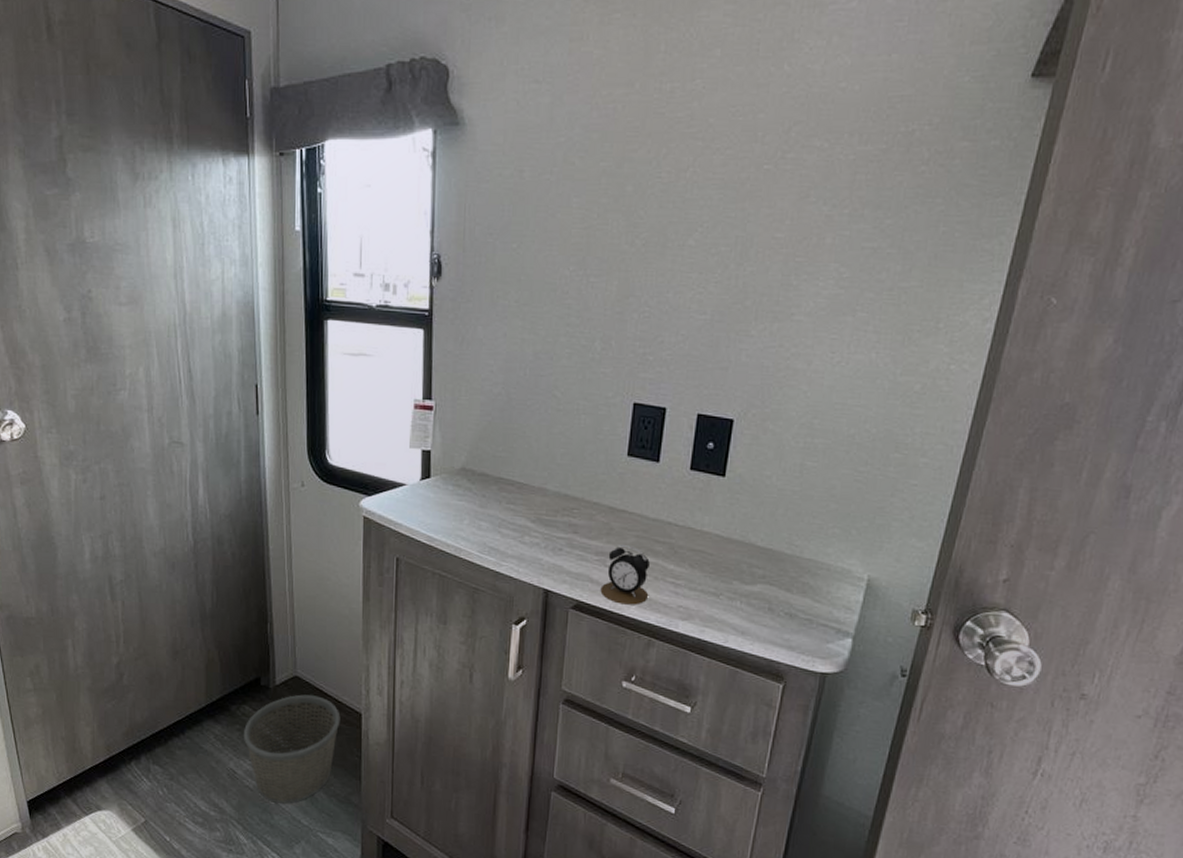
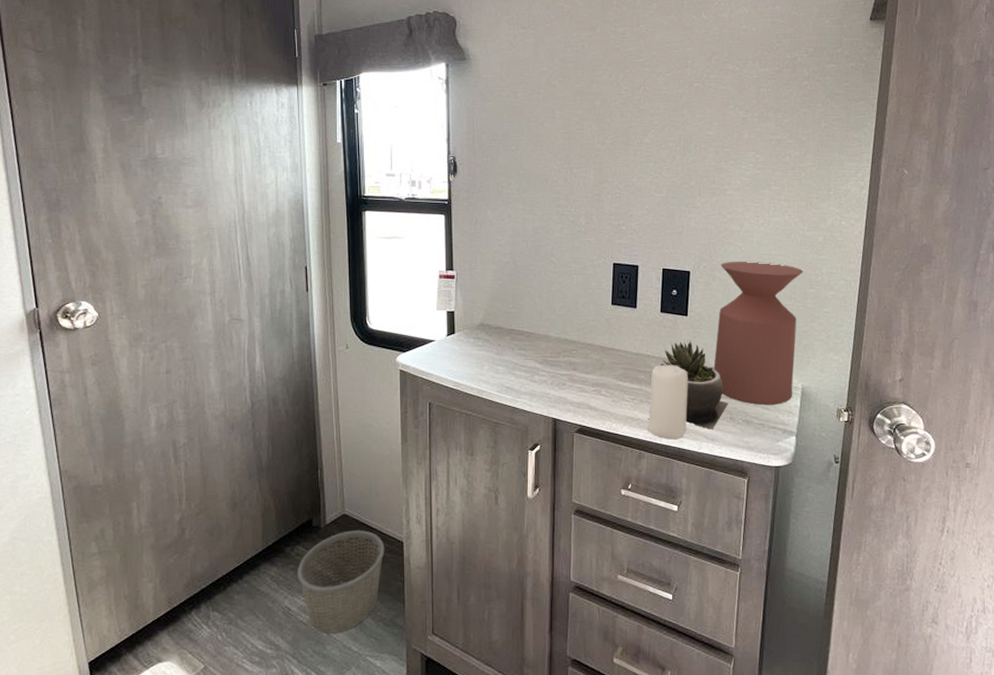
alarm clock: present [600,545,650,605] -> none [598,376,637,425]
candle: none [660,535,719,630] -> present [646,365,688,441]
succulent plant: none [688,507,768,620] -> present [663,340,728,429]
side table: none [752,409,889,597] -> present [713,261,804,405]

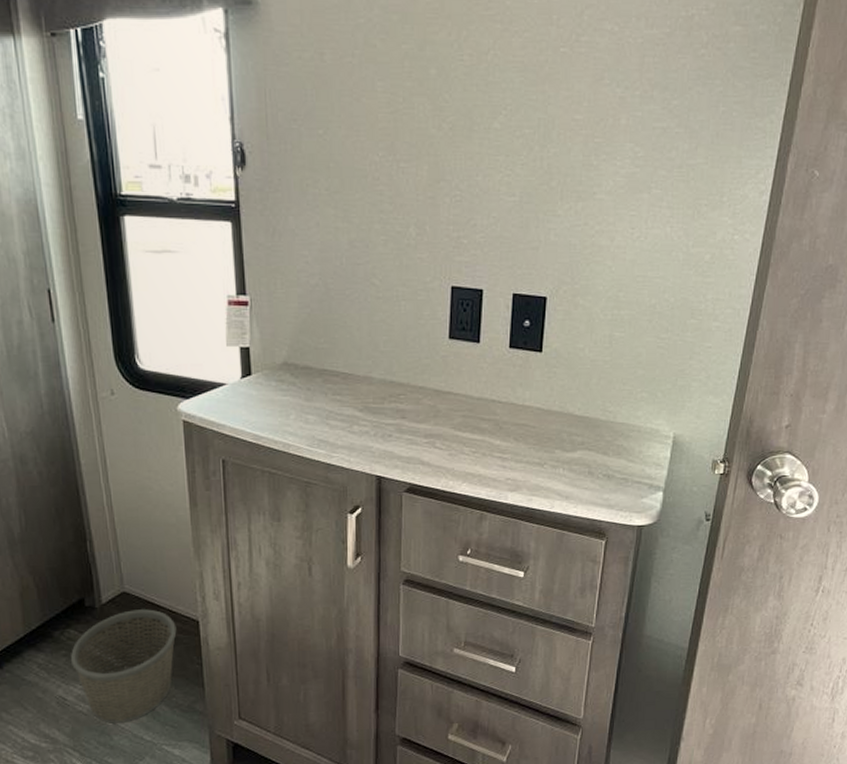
candle: present [646,365,688,441] -> none [490,411,540,499]
succulent plant: present [663,340,728,429] -> none [511,381,587,486]
side table: present [713,261,804,405] -> none [571,284,685,457]

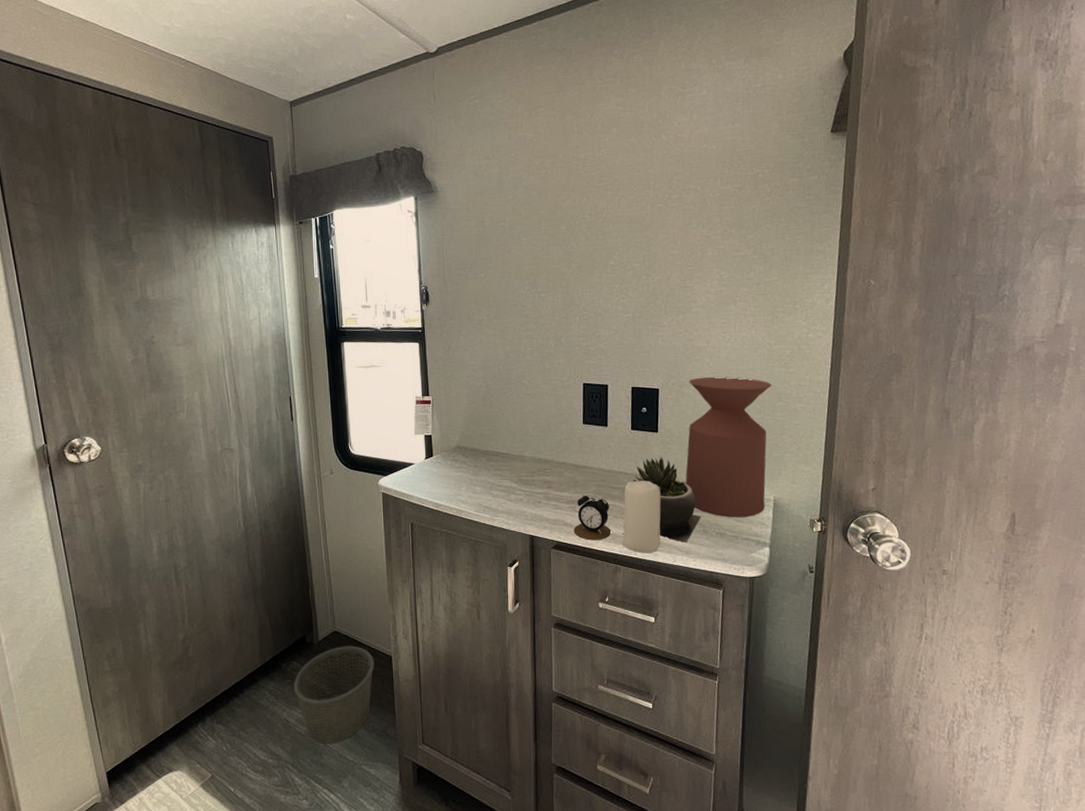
alarm clock: none [432,426,478,483] -> present [573,493,612,541]
candle: none [490,411,540,499] -> present [621,480,661,554]
succulent plant: none [511,381,587,486] -> present [635,456,701,543]
side table: none [571,284,685,457] -> present [685,376,772,517]

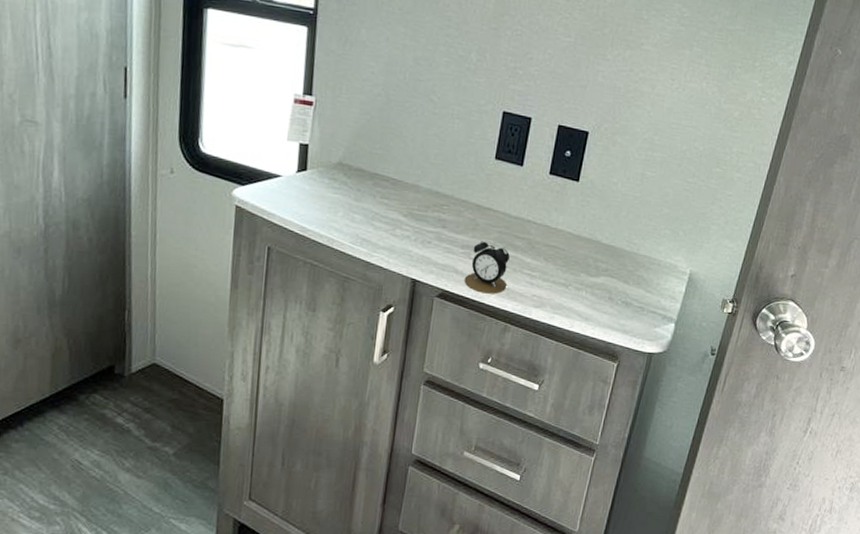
basket: present [293,646,375,744] -> none [91,382,201,492]
candle: present [621,480,661,554] -> none [516,232,570,316]
succulent plant: present [635,456,701,543] -> none [544,208,609,308]
side table: present [685,376,772,517] -> none [598,126,713,289]

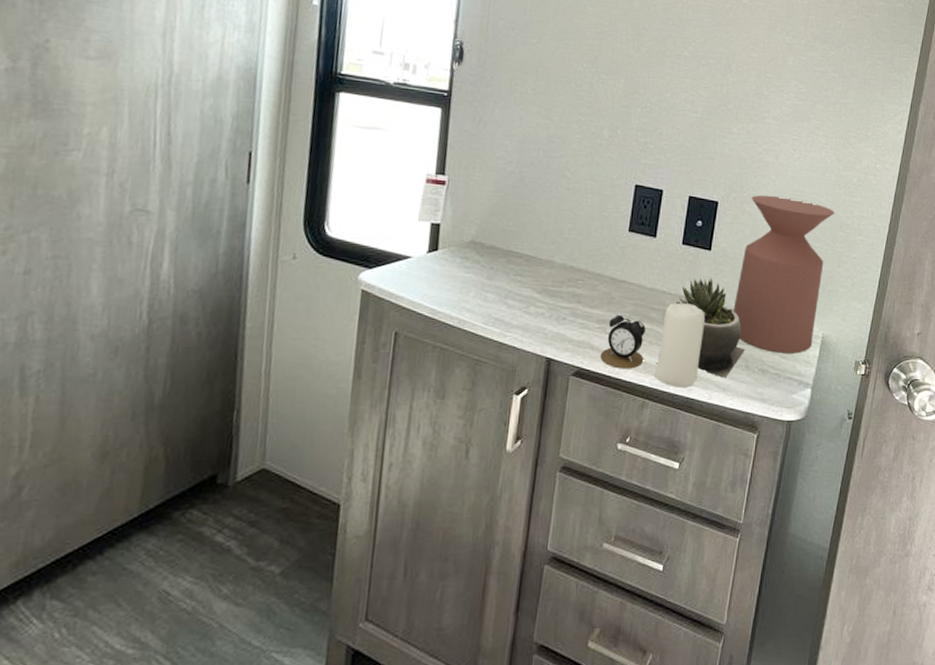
candle: none [516,232,570,316] -> present [653,303,705,389]
succulent plant: none [544,208,609,308] -> present [679,277,745,378]
side table: none [598,126,713,289] -> present [733,195,835,353]

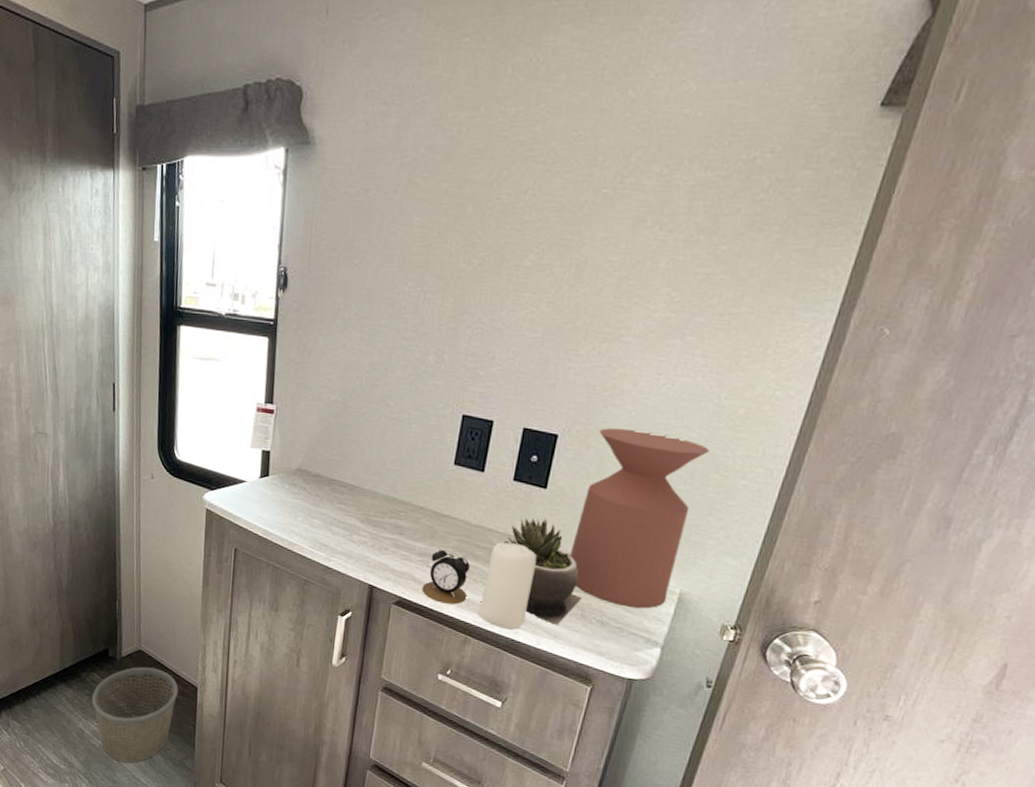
basket: none [185,489,315,625] -> present [91,667,179,763]

